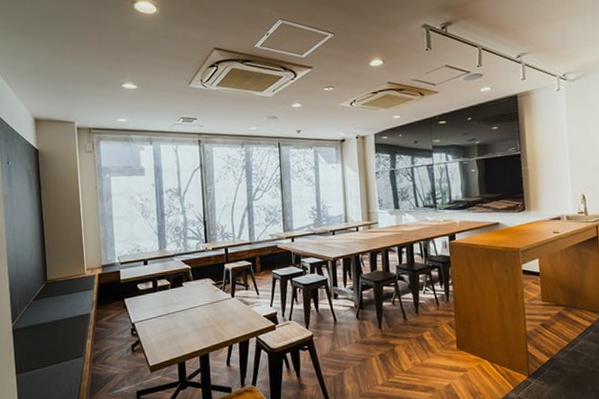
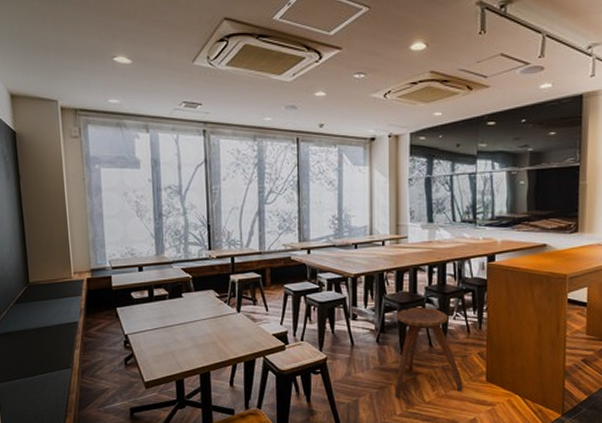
stool: none [373,284,437,369] -> present [394,308,463,398]

